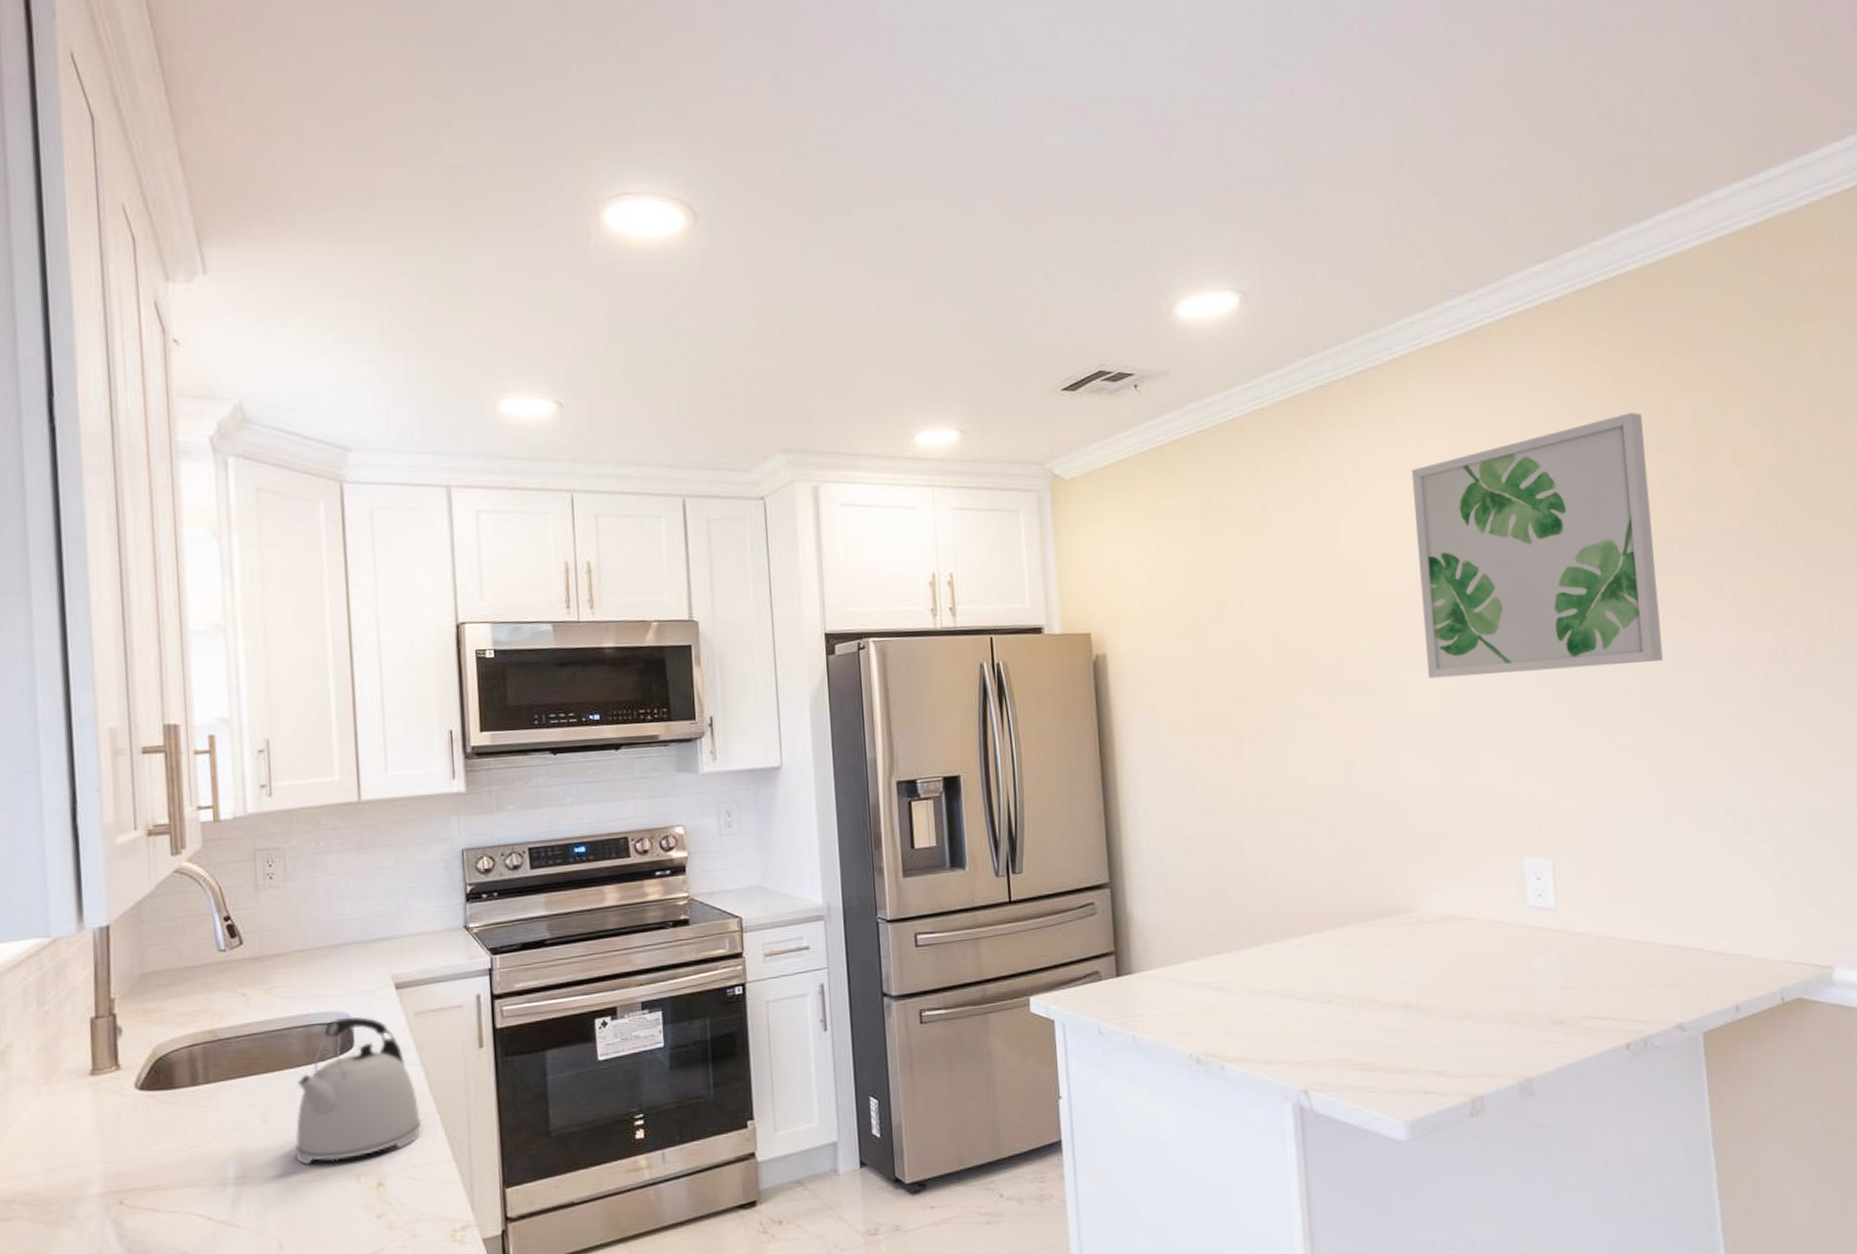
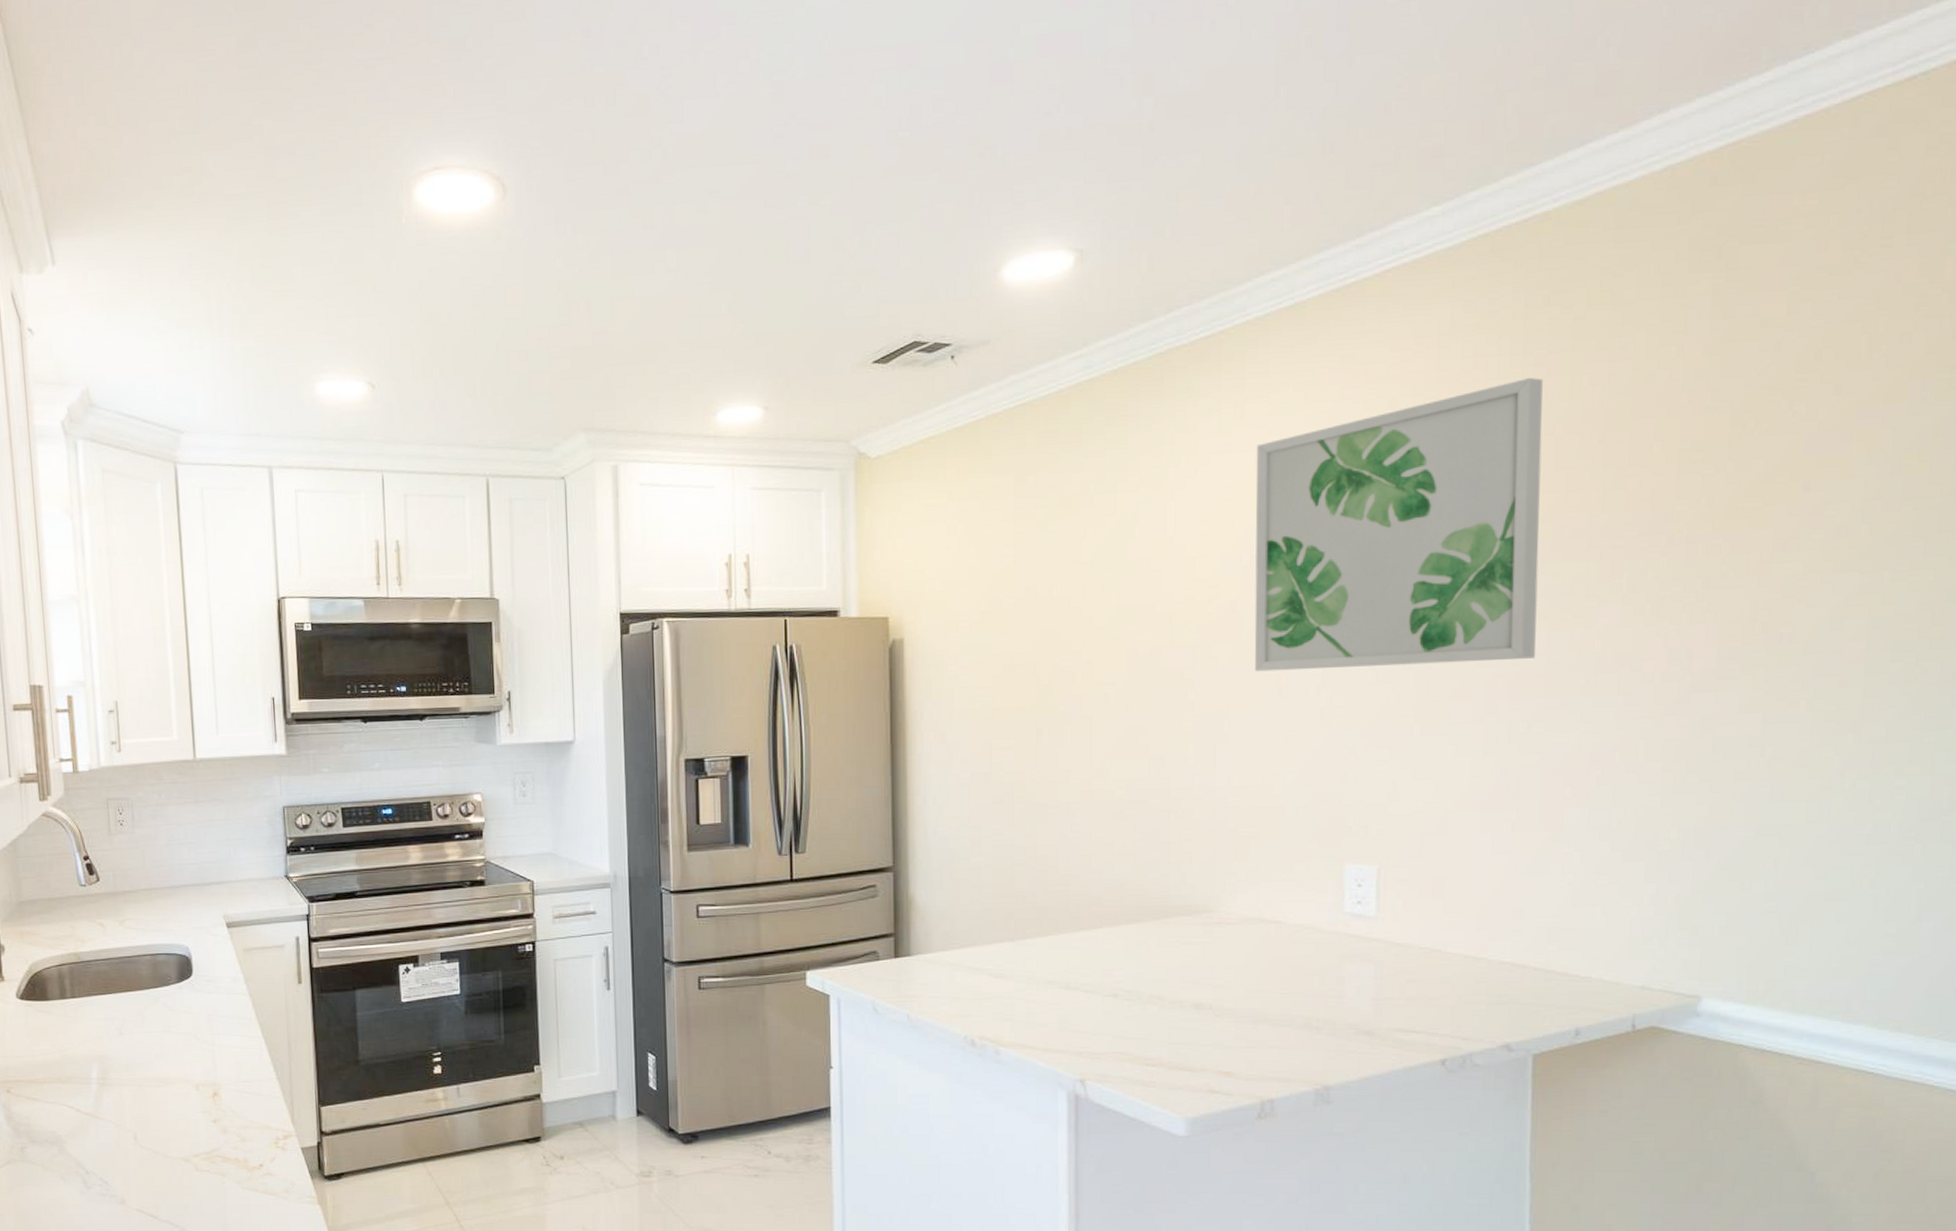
kettle: present [295,1016,421,1165] -> none [145,949,249,1073]

